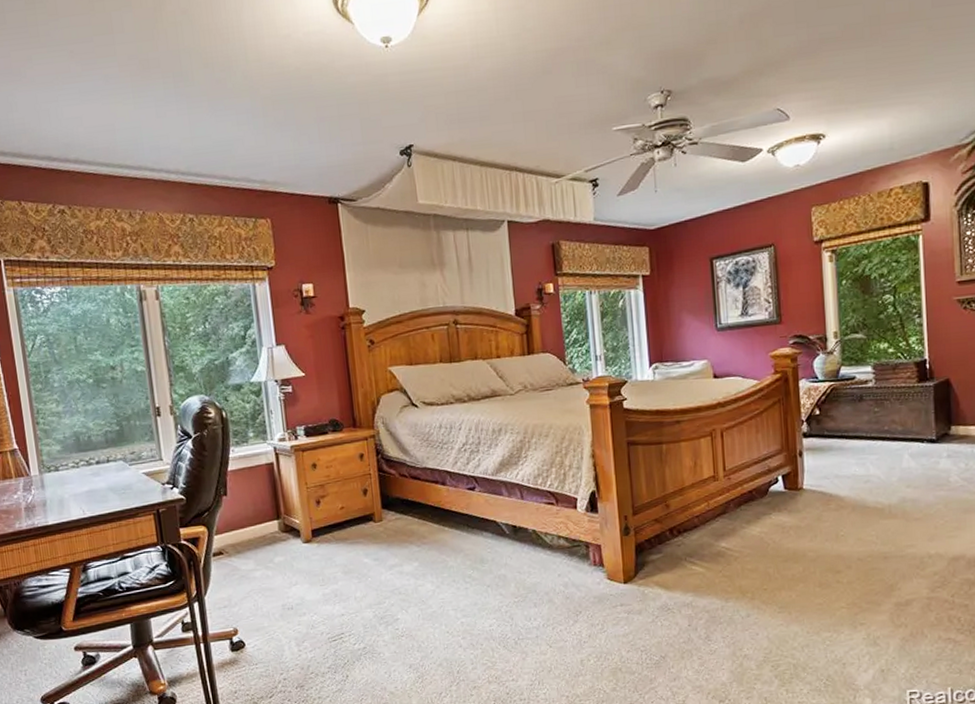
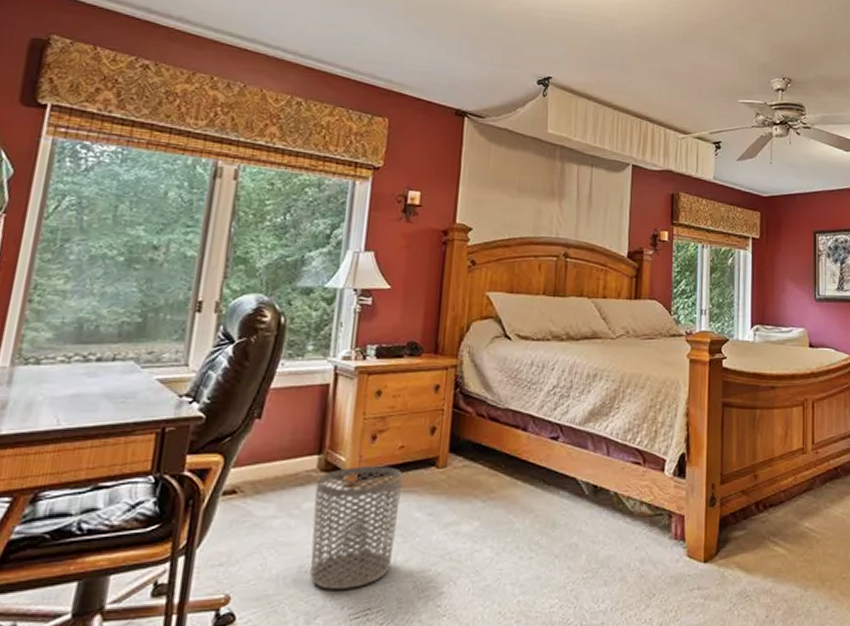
waste bin: none [280,524,352,621] -> present [310,466,402,590]

